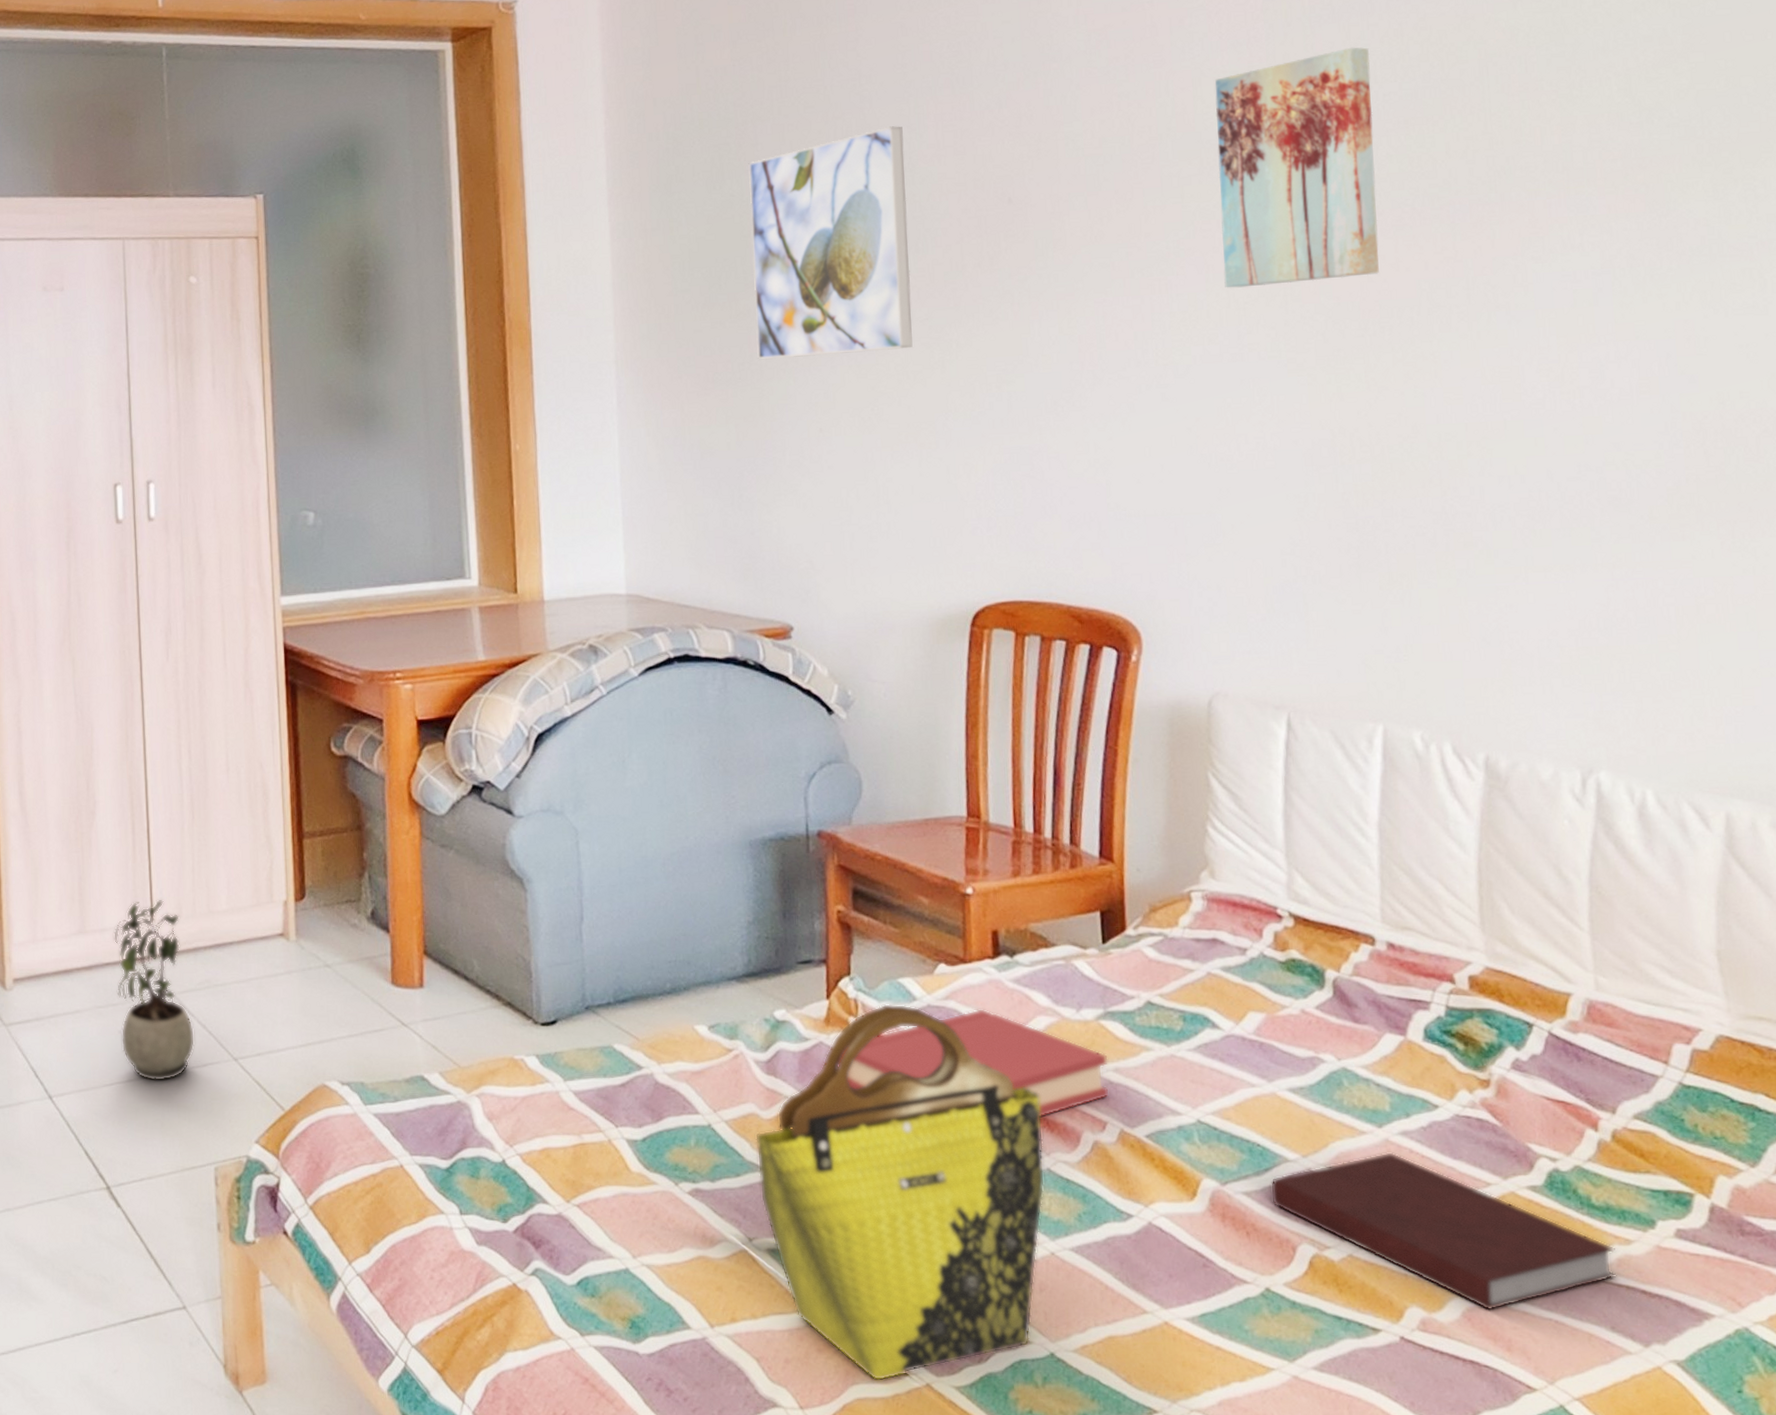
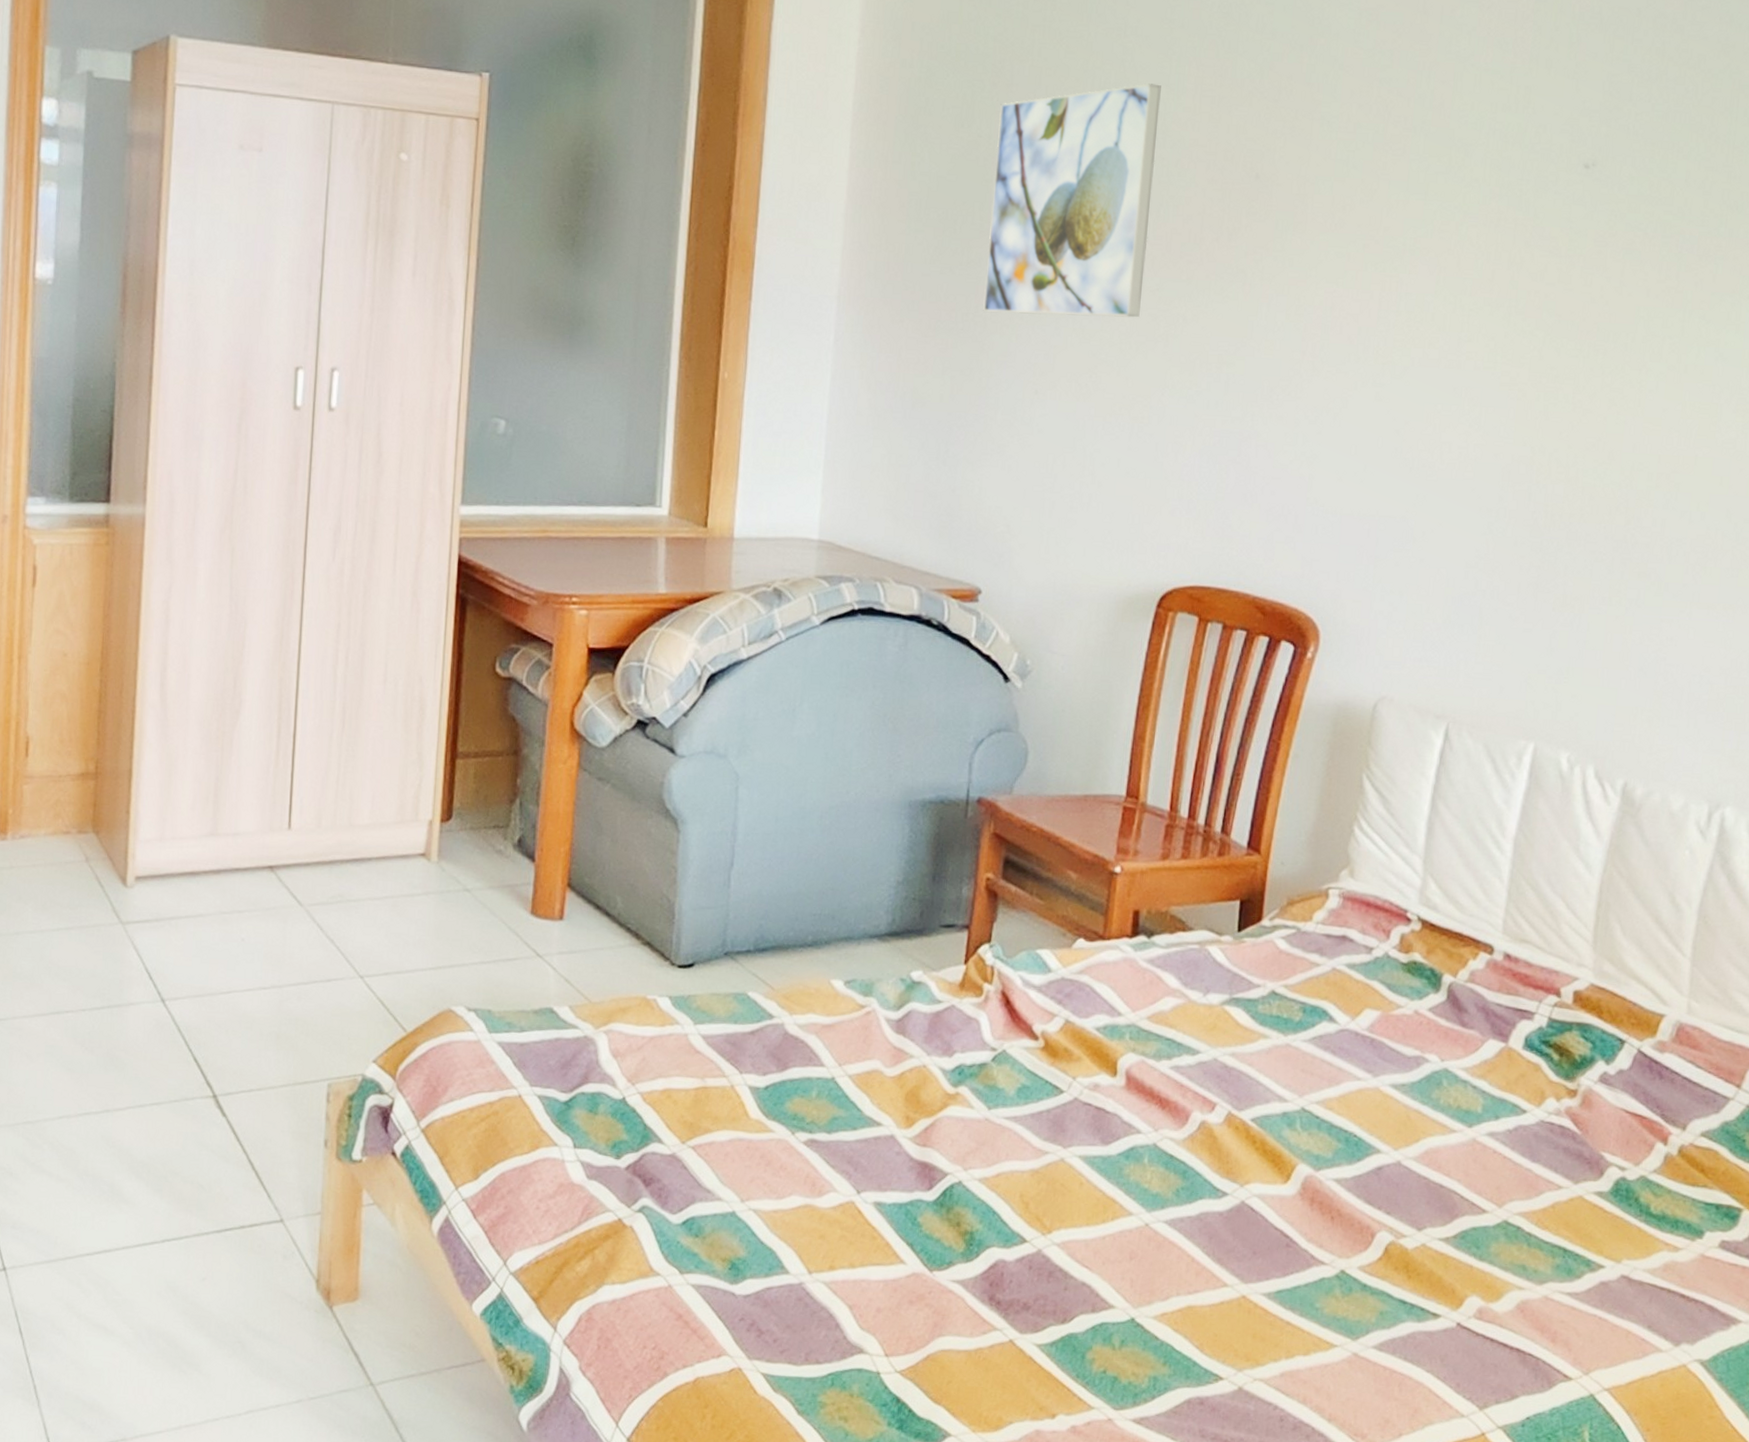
potted plant: present [113,899,195,1082] -> none [243,807,322,994]
tote bag: present [756,1004,1045,1381] -> none [874,973,1157,1335]
hardback book: present [838,1009,1110,1119] -> none [966,985,1227,1096]
wall art: present [1215,47,1379,288] -> none [1453,60,1630,296]
notebook: present [1270,1152,1617,1310] -> none [1358,1151,1664,1304]

